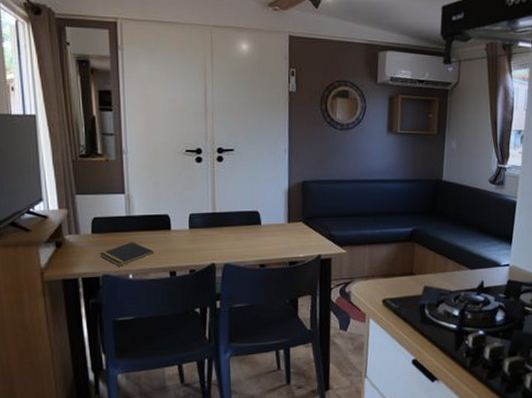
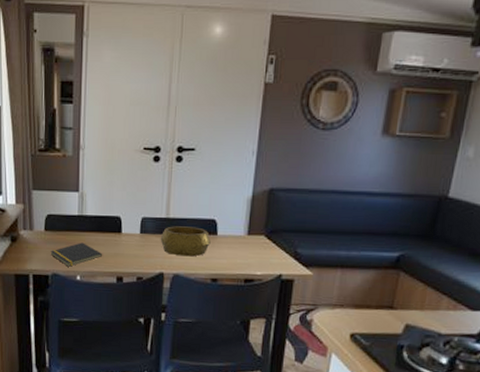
decorative bowl: none [209,219,256,247] -> present [160,226,211,257]

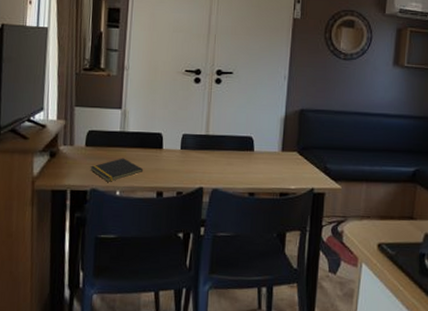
decorative bowl: present [160,226,211,257] -> none [200,142,248,172]

